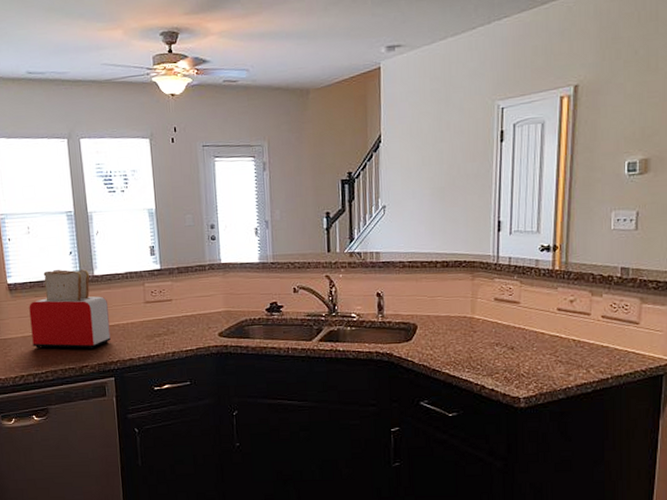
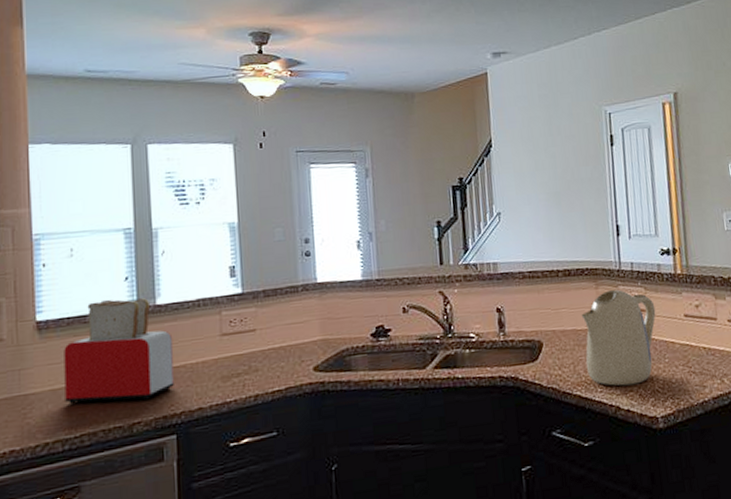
kettle: none [456,281,529,368] -> present [581,289,656,386]

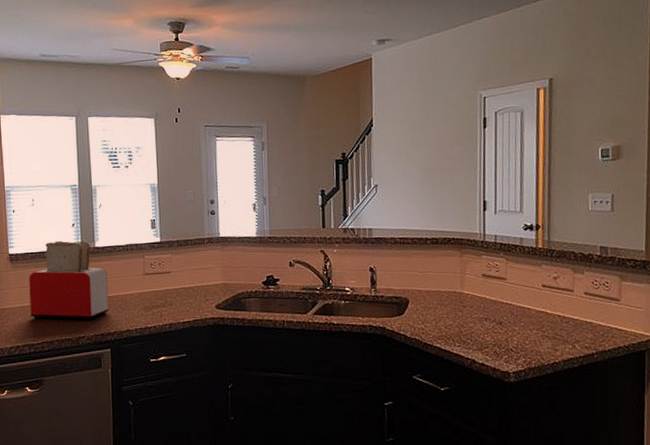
kettle: present [581,289,656,386] -> none [445,258,515,343]

